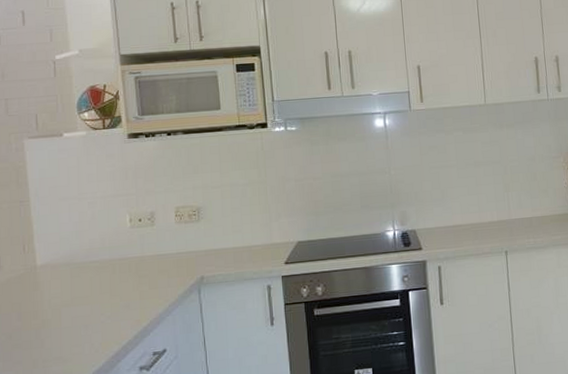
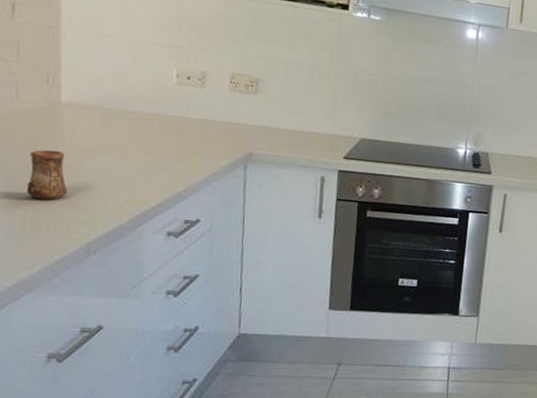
cup: none [16,310,51,359] -> present [26,150,68,200]

